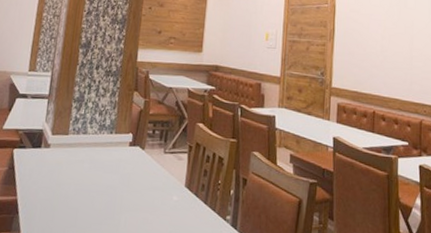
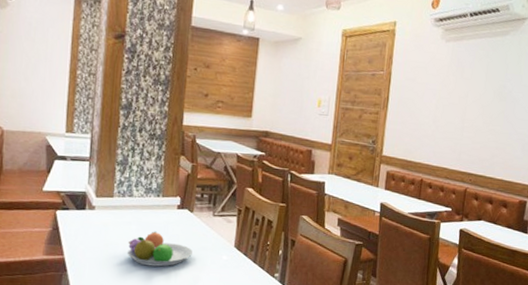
fruit bowl: none [79,169,143,209] -> present [127,231,192,267]

